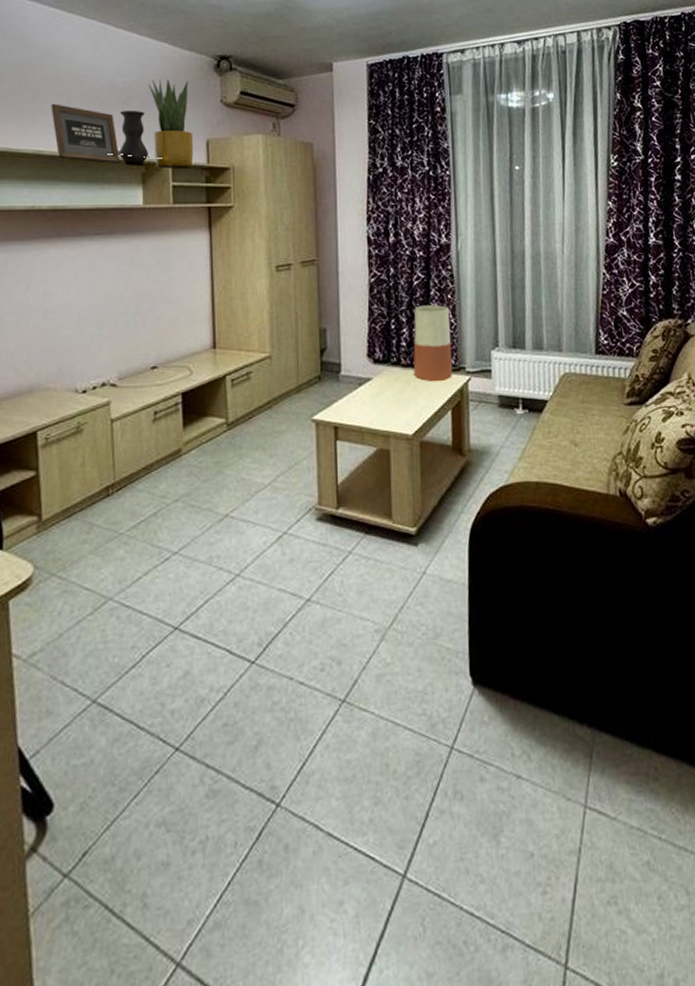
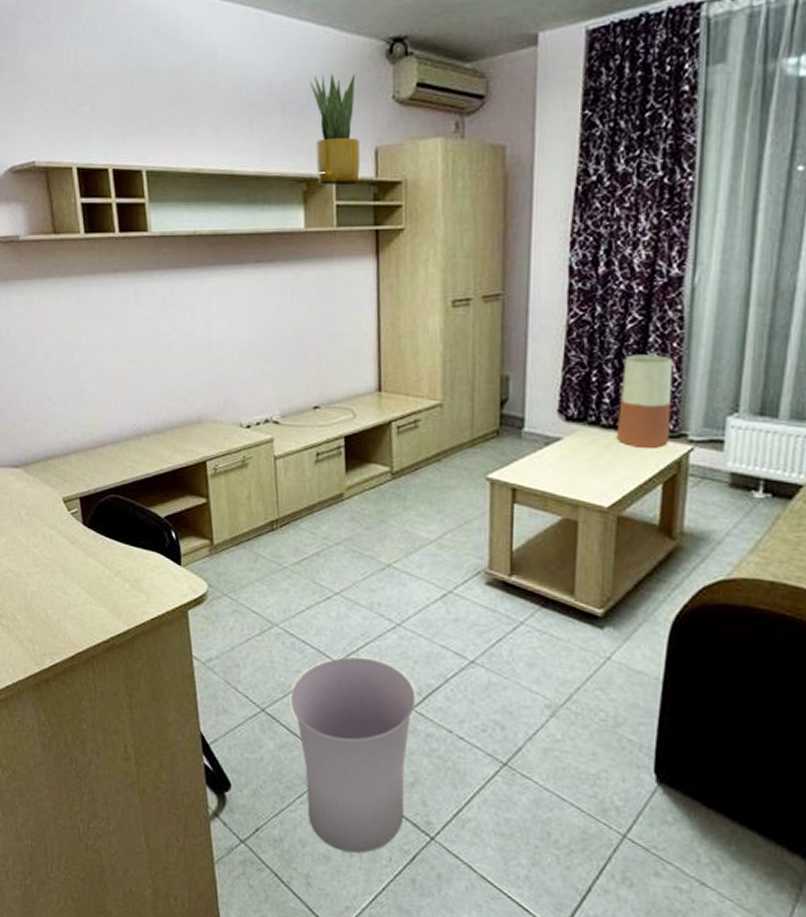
picture frame: present [51,104,120,163] -> none [208,113,280,181]
vase: present [119,111,148,166] -> none [279,116,310,183]
waste bin: none [125,616,256,851] -> present [290,657,416,853]

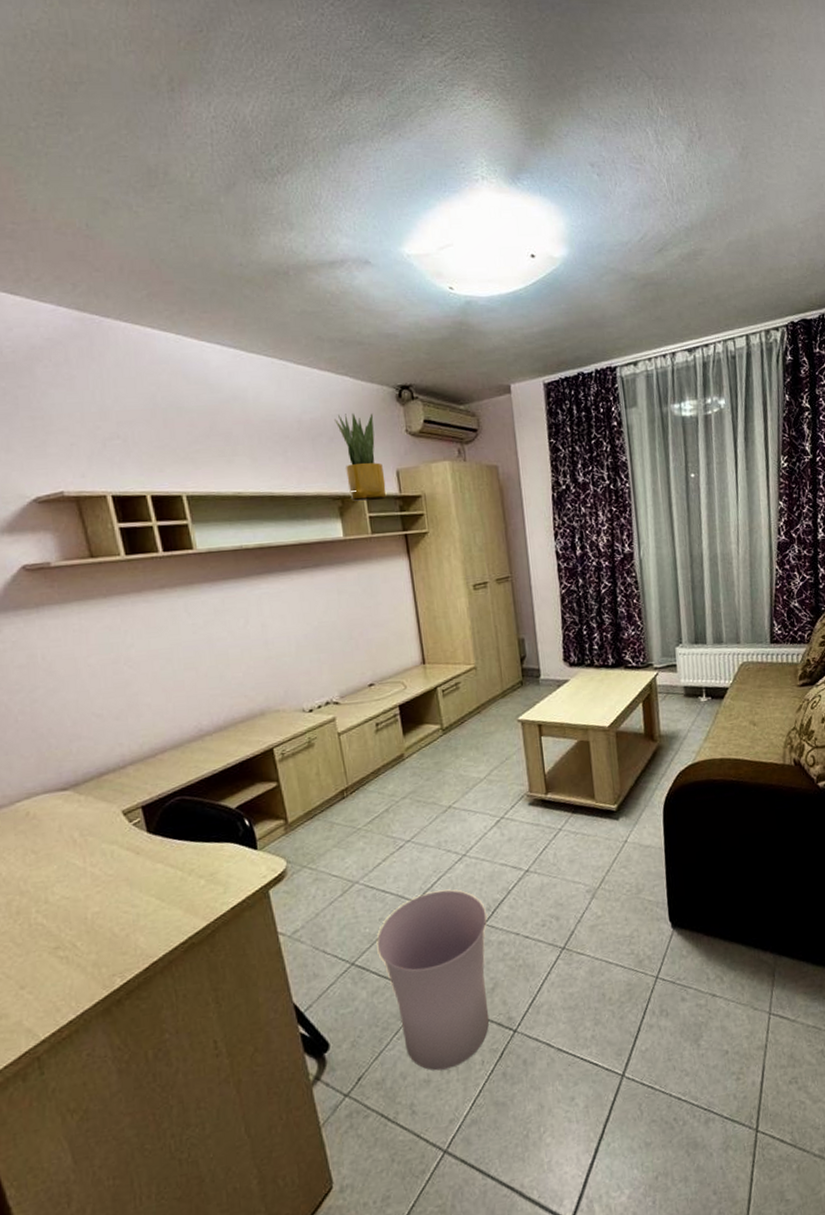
vase: present [616,354,673,448] -> none [603,609,642,679]

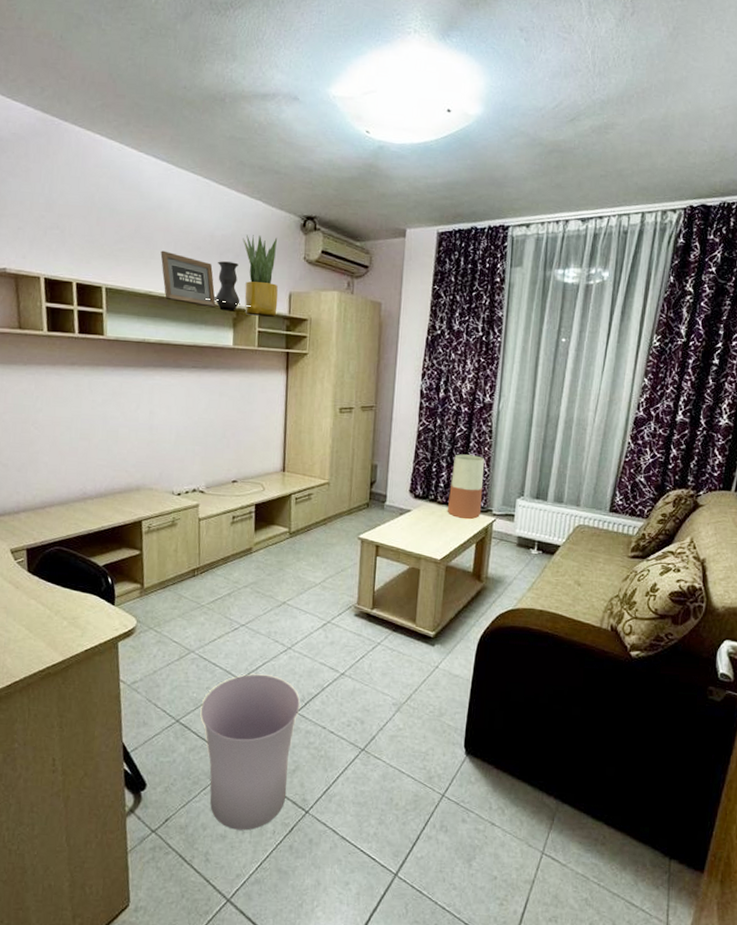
picture frame: none [244,445,317,500] -> present [160,250,216,308]
vase: none [311,446,343,501] -> present [215,261,240,312]
vase: none [603,609,642,679] -> present [447,454,485,519]

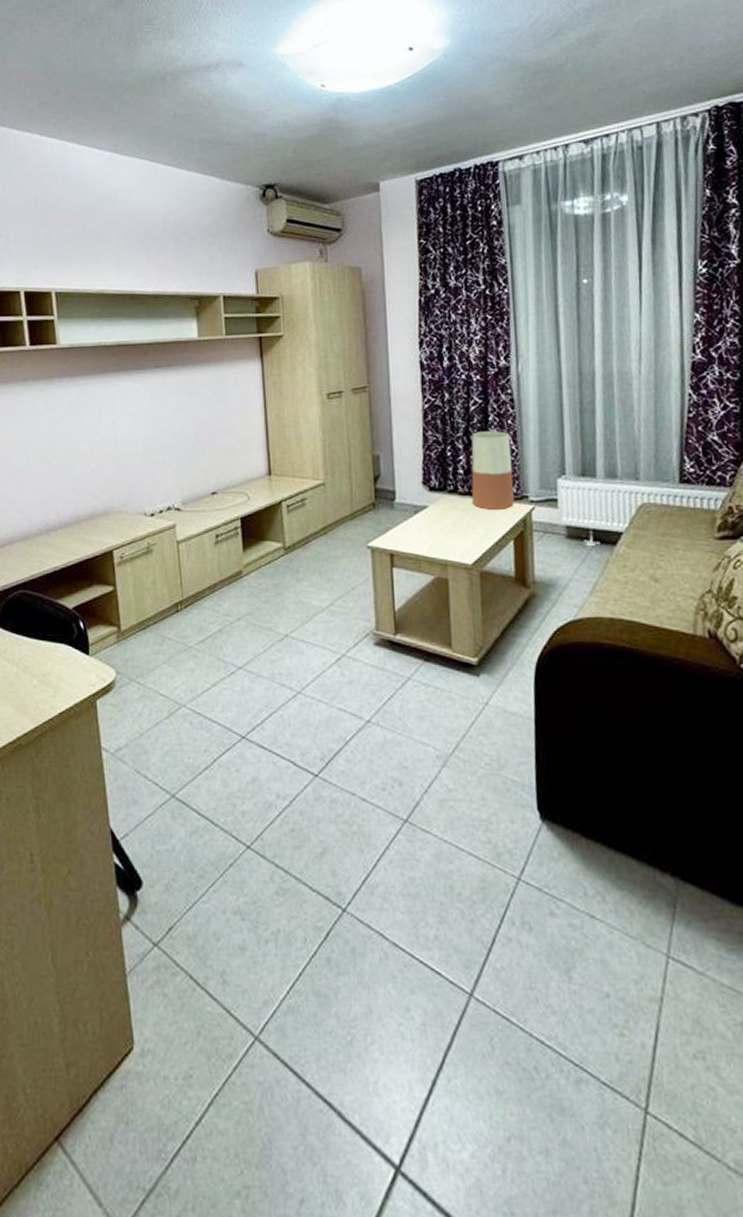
picture frame: present [160,250,216,308] -> none [111,244,175,299]
waste bin: present [200,674,300,831] -> none [199,729,319,939]
vase: present [215,261,240,312] -> none [173,246,200,300]
planter: present [243,234,278,318] -> none [198,213,244,302]

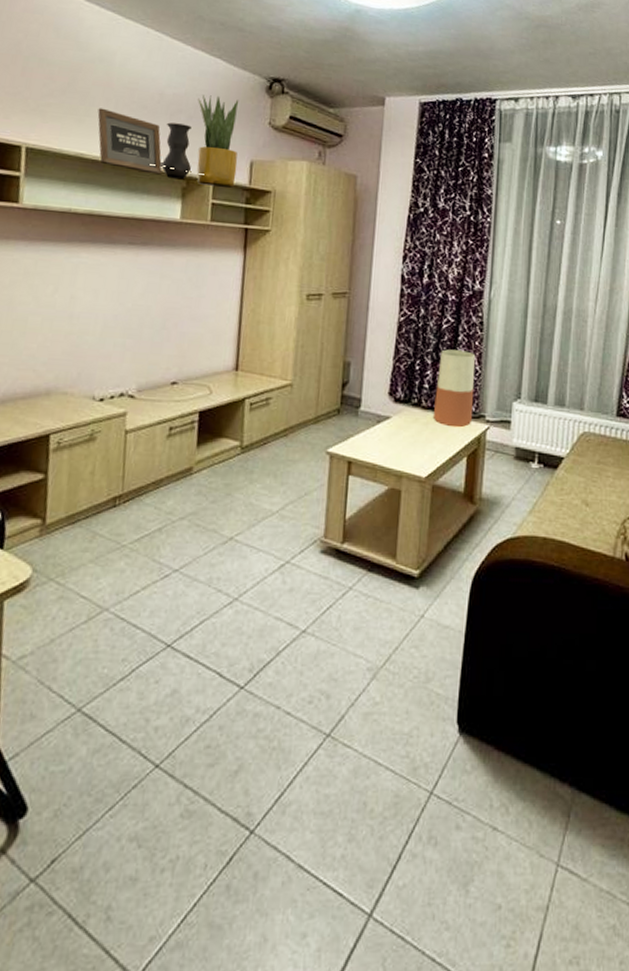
picture frame: none [111,244,175,299] -> present [97,108,162,175]
vase: none [173,246,200,300] -> present [161,122,192,180]
planter: none [198,213,244,302] -> present [197,94,239,188]

